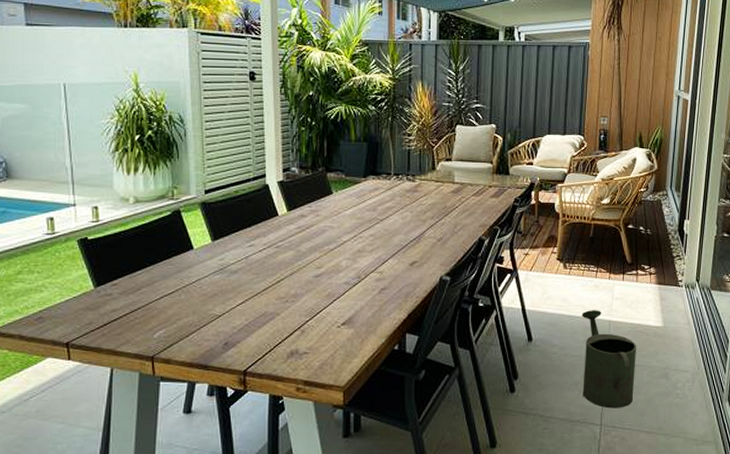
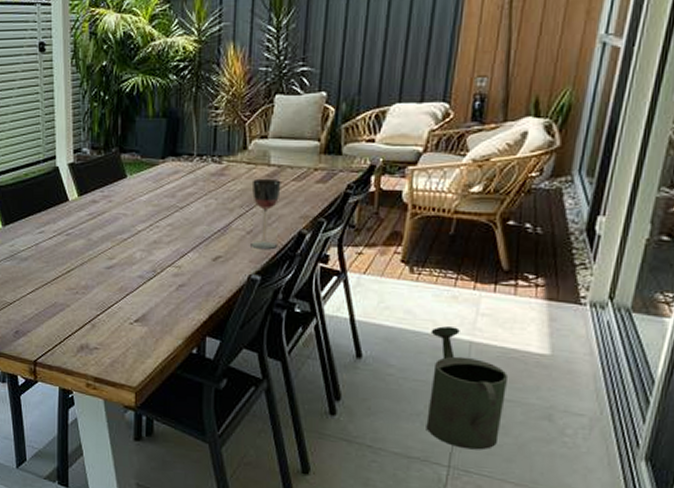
wineglass: none [441,194,464,253] -> present [250,178,281,249]

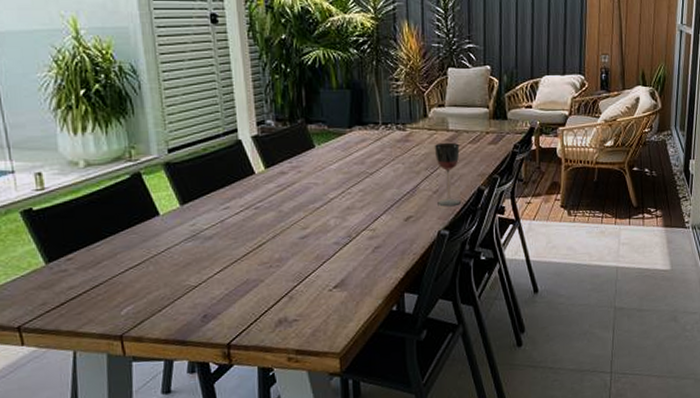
watering can: present [426,326,509,450] -> none [588,256,646,356]

